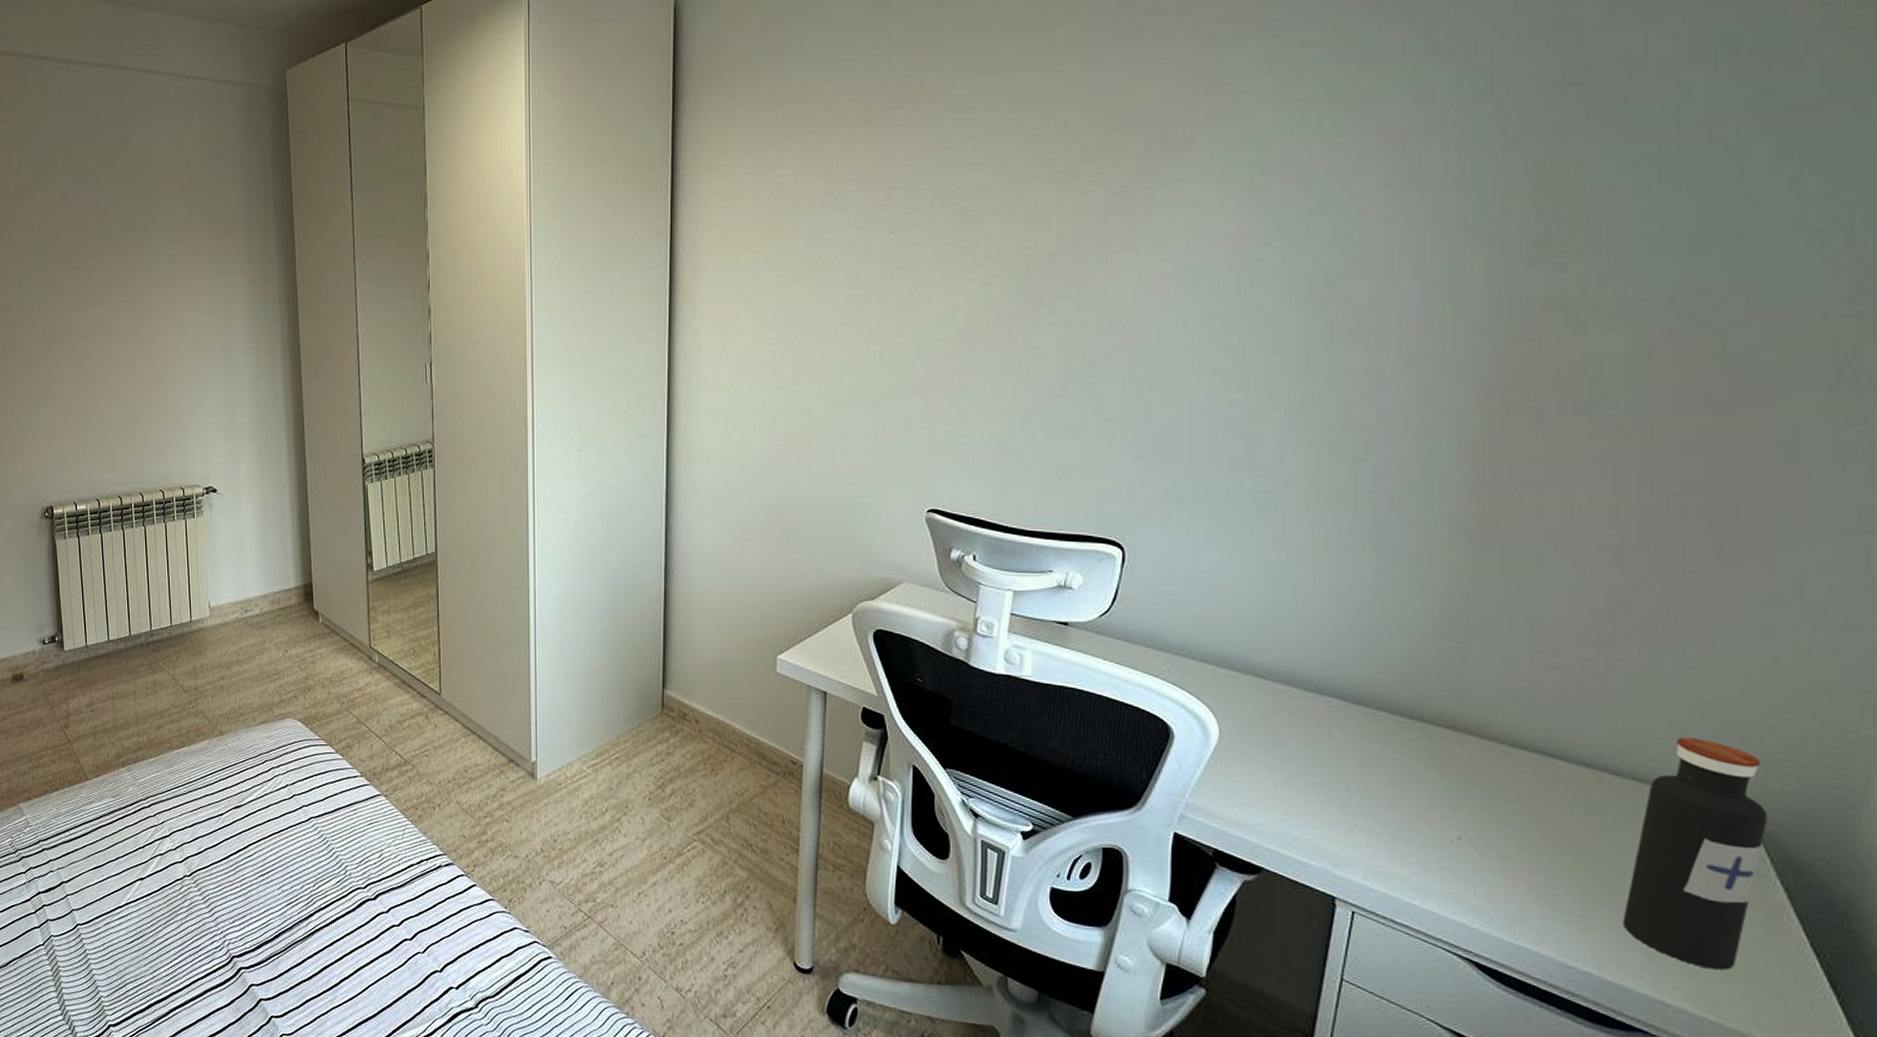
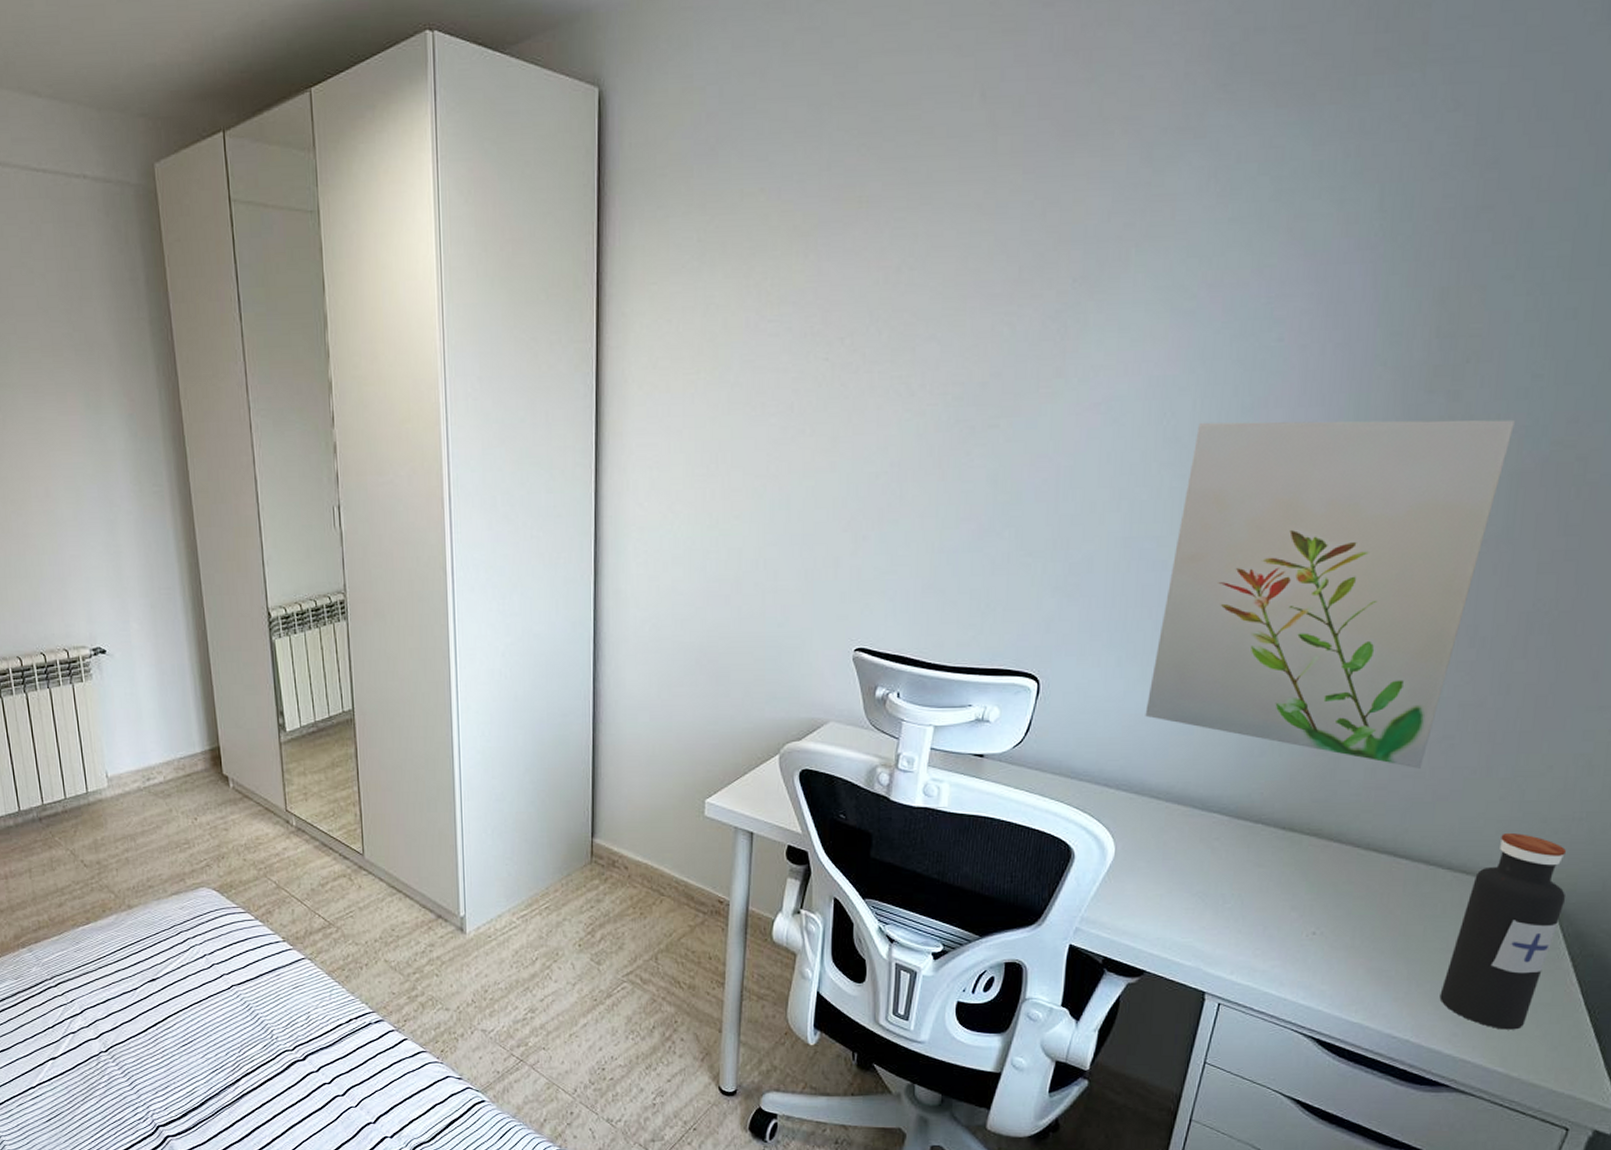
wall art: none [1243,292,1637,659] -> present [1145,419,1516,769]

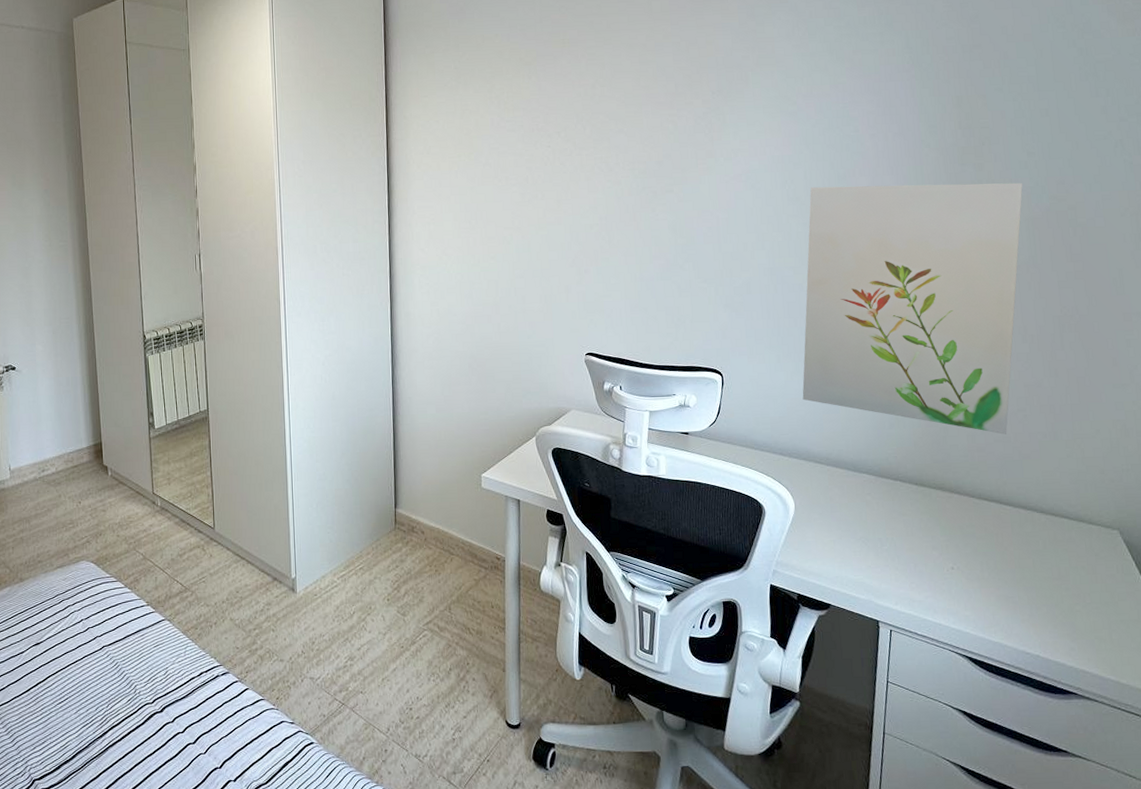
water bottle: present [1439,833,1566,1030] -> none [1055,483,1131,644]

